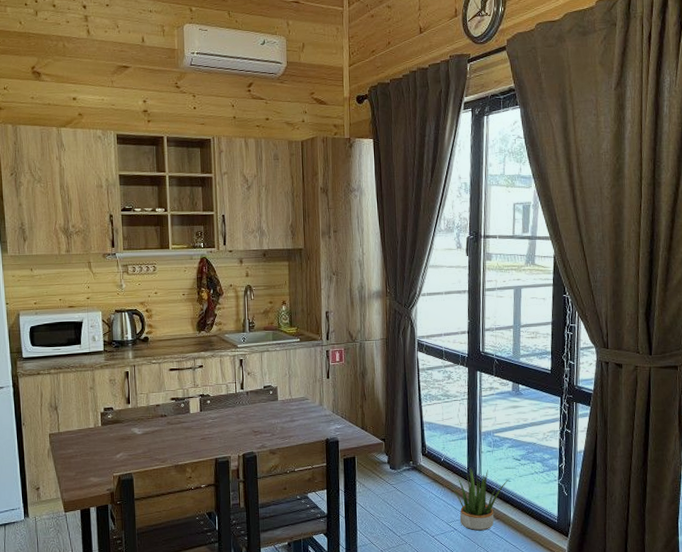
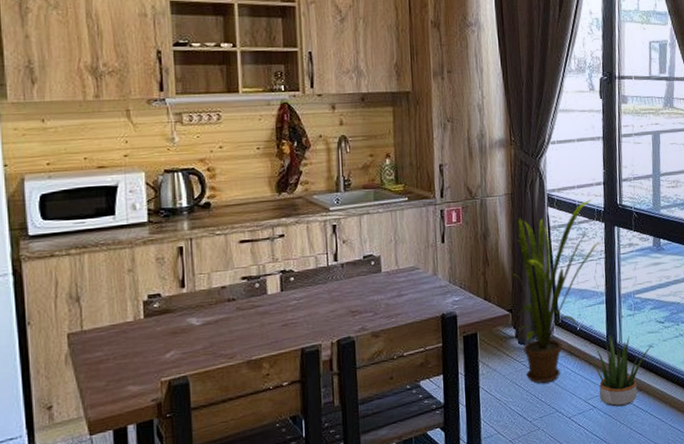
house plant: none [385,346,464,504] -> present [512,200,601,383]

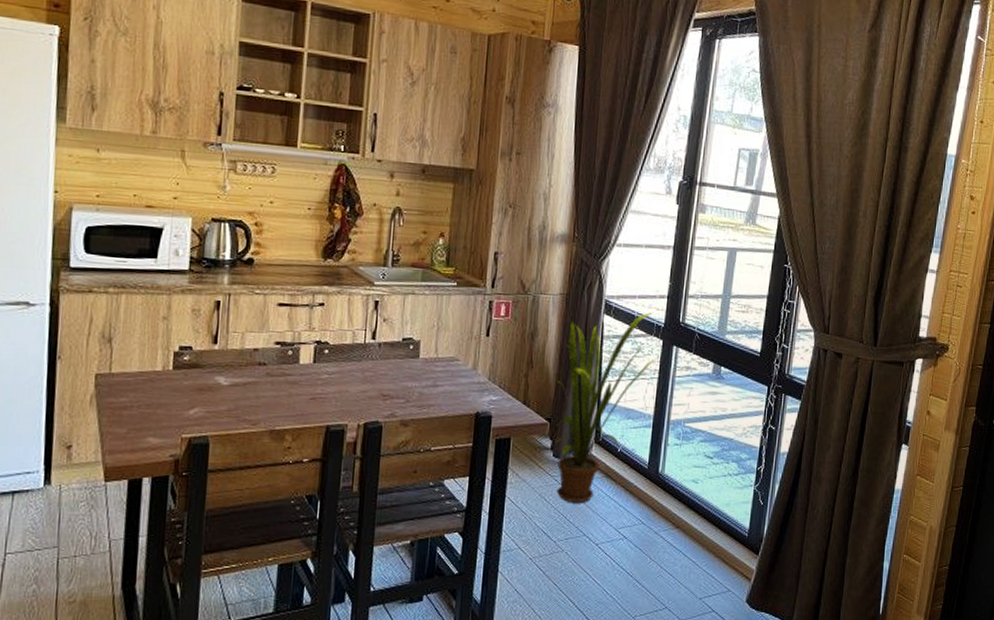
potted plant: present [585,336,653,407] -> none [623,463,697,541]

